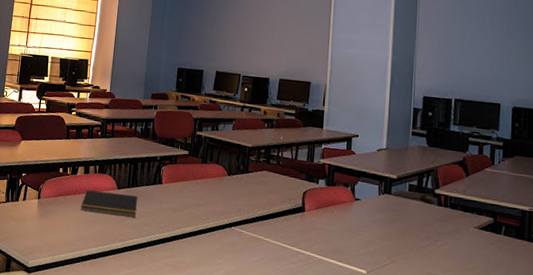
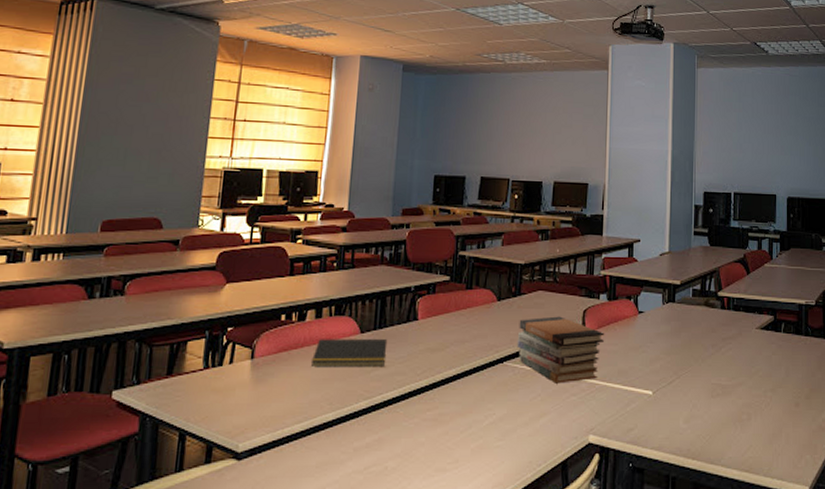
book stack: none [243,193,323,253] -> present [517,316,605,384]

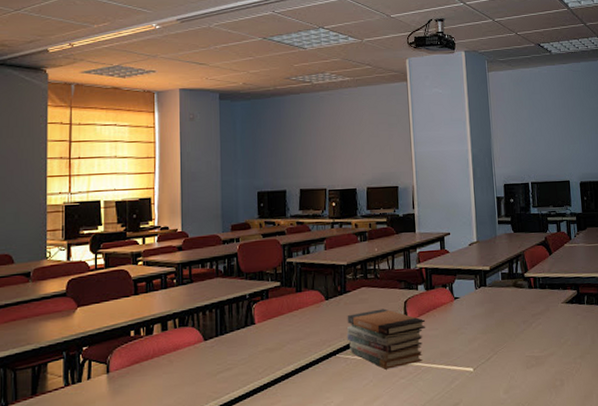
notepad: present [311,338,388,368] -> none [162,343,230,376]

